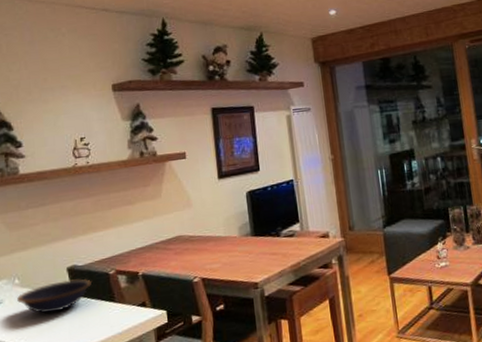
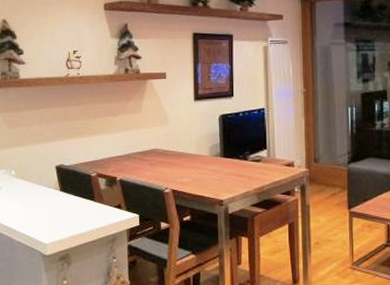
bowl: present [17,279,93,314] -> none [13,177,77,203]

